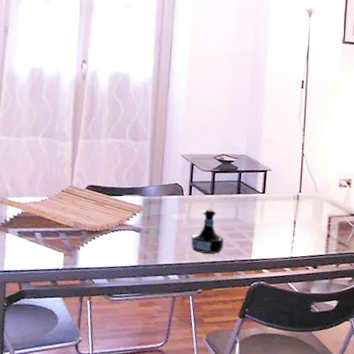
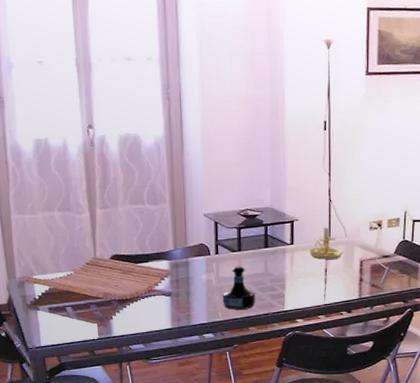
candle holder: none [280,170,313,212] -> present [309,217,343,259]

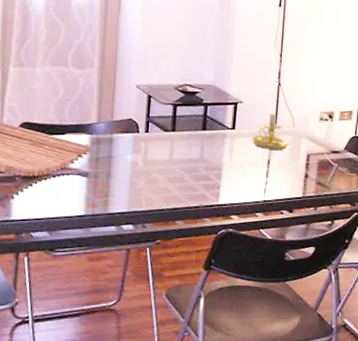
tequila bottle: present [222,266,255,310] -> none [148,148,187,199]

